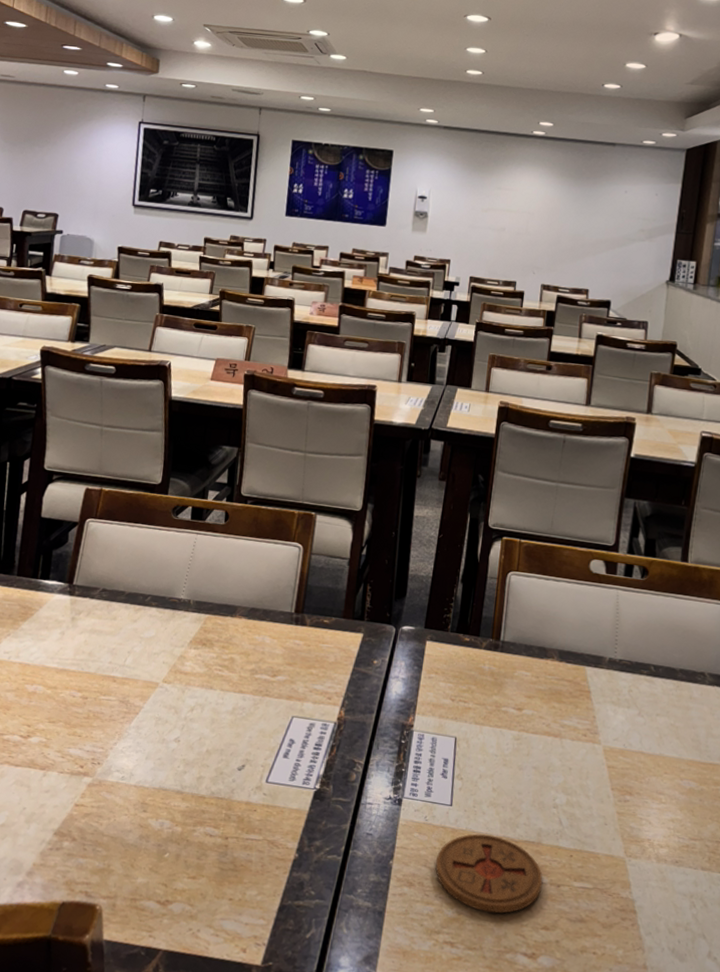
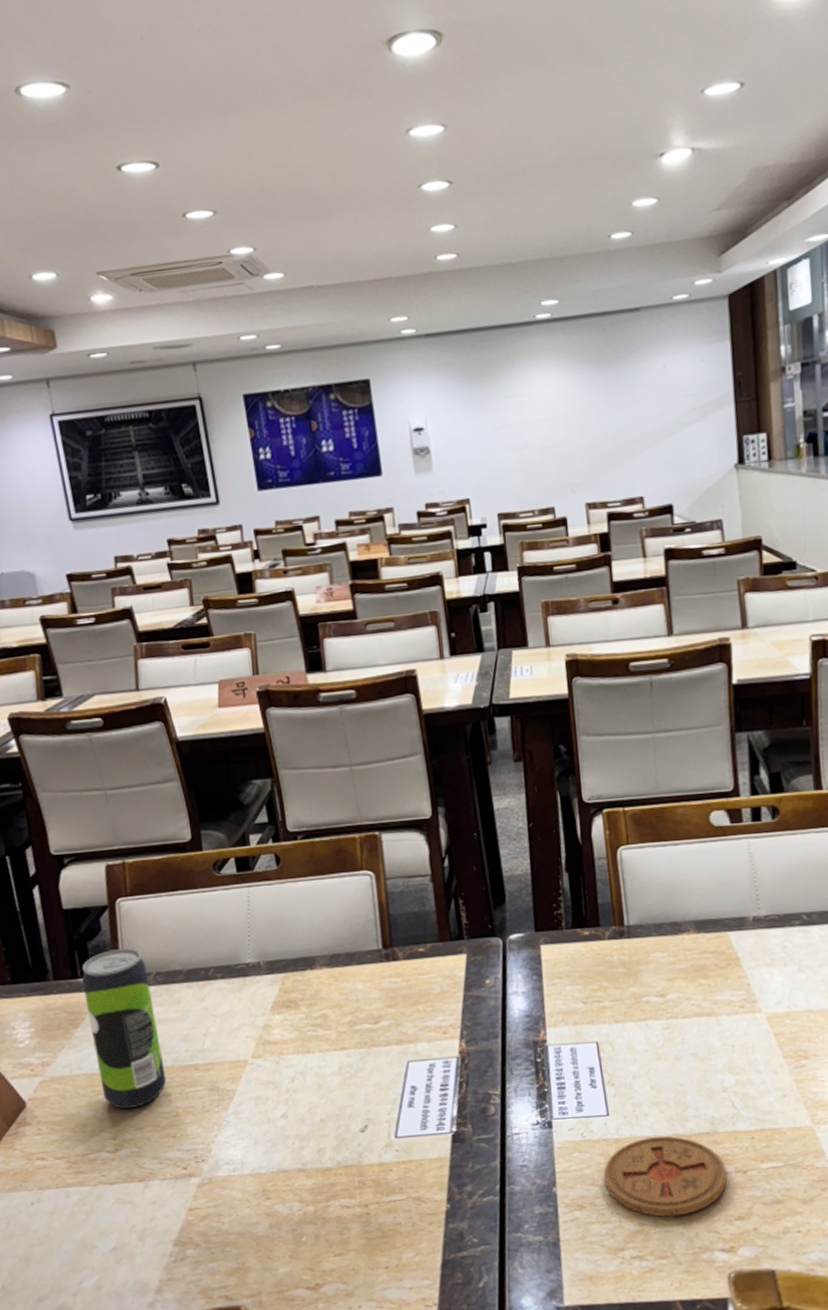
beverage can: none [31,560,96,703] -> present [82,948,167,1109]

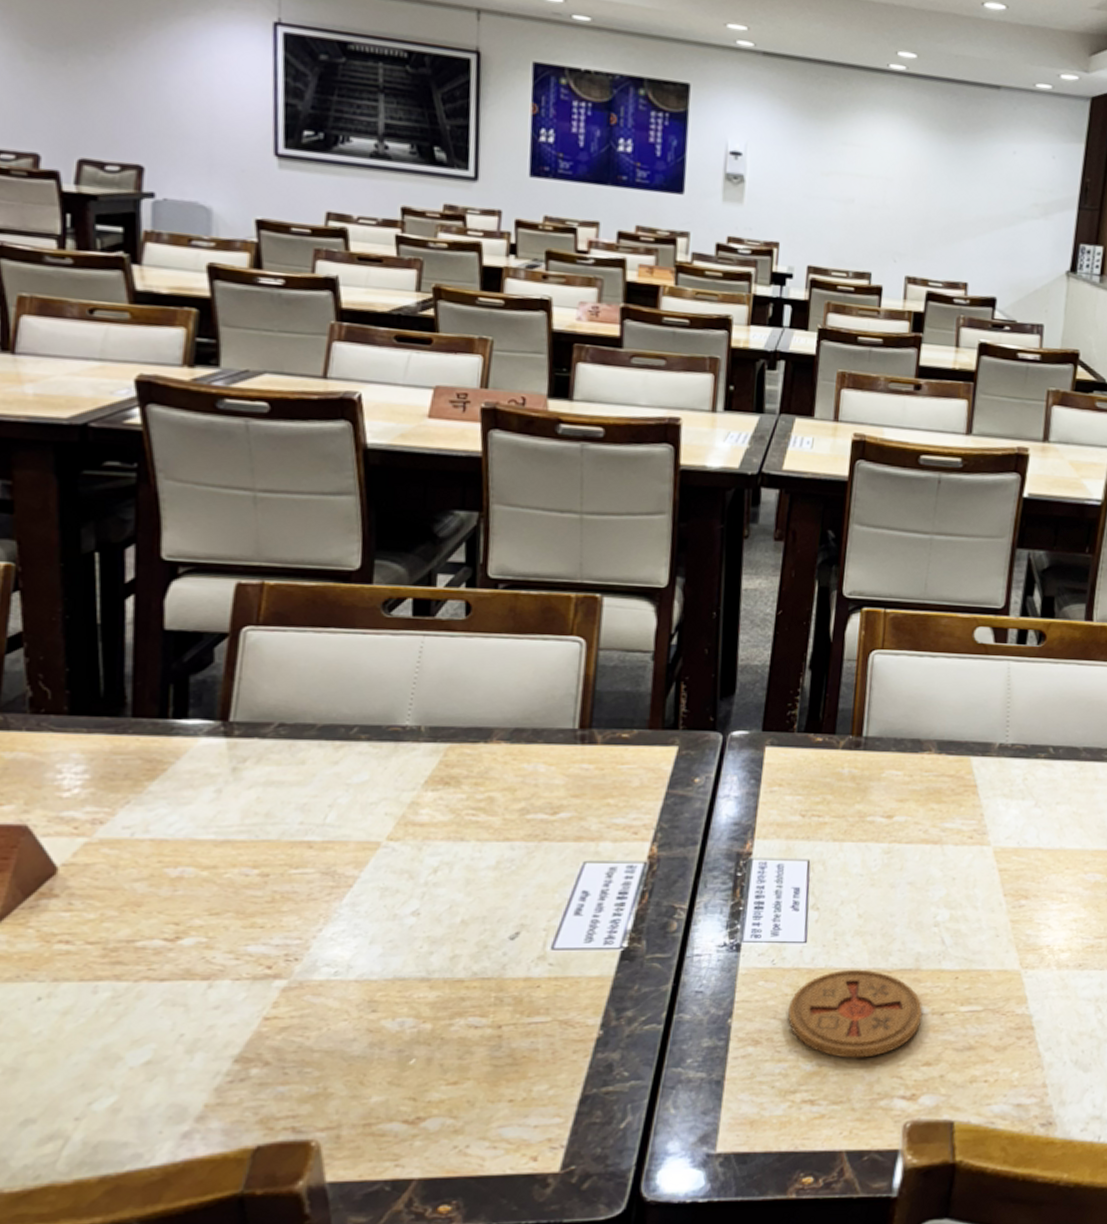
beverage can: present [82,948,167,1109] -> none [172,688,267,889]

